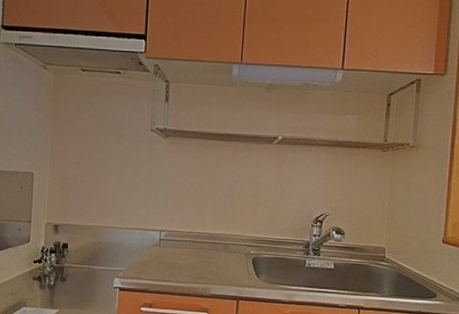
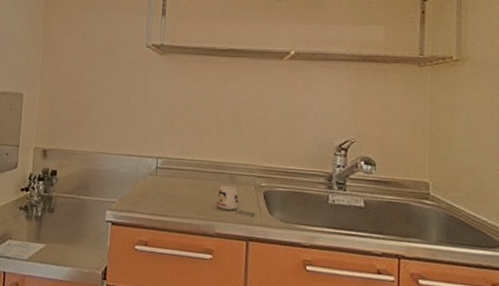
mug: none [213,253,245,279] -> present [217,185,255,216]

